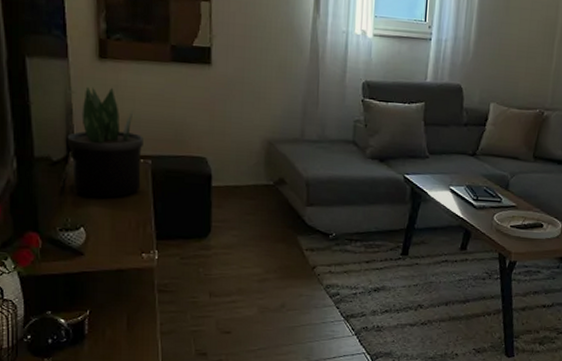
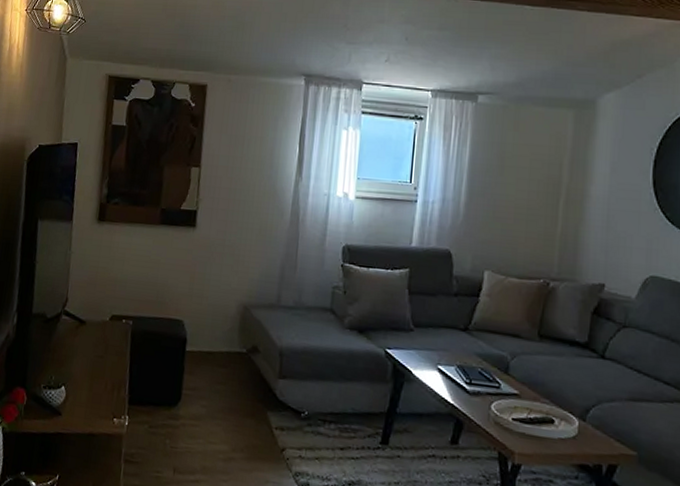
planter: present [67,86,143,198] -> none [61,247,128,358]

